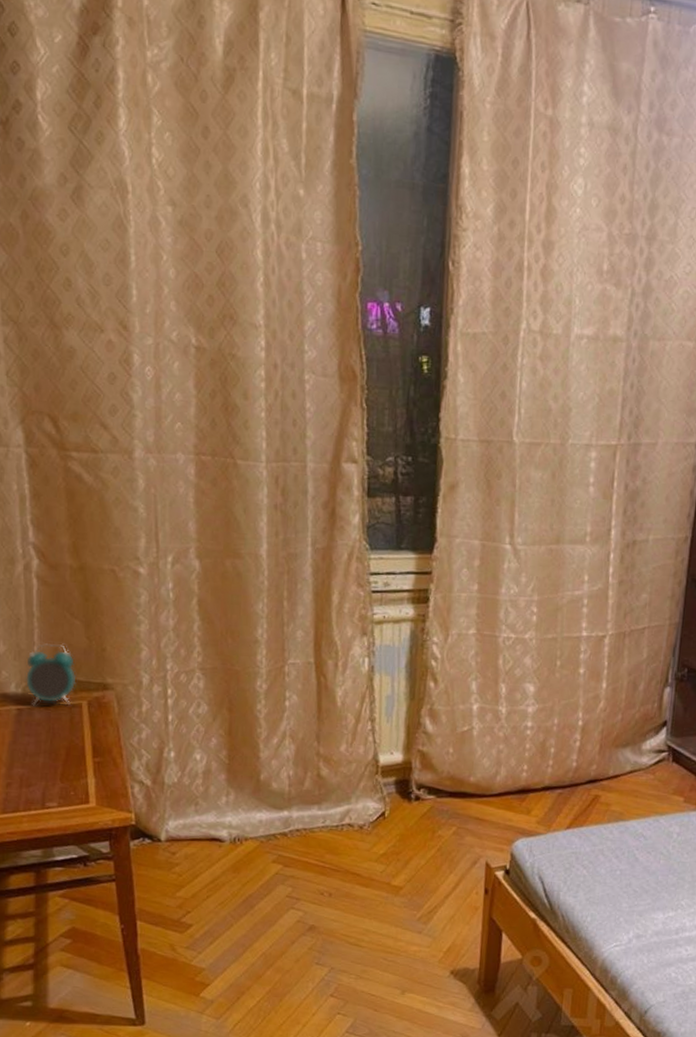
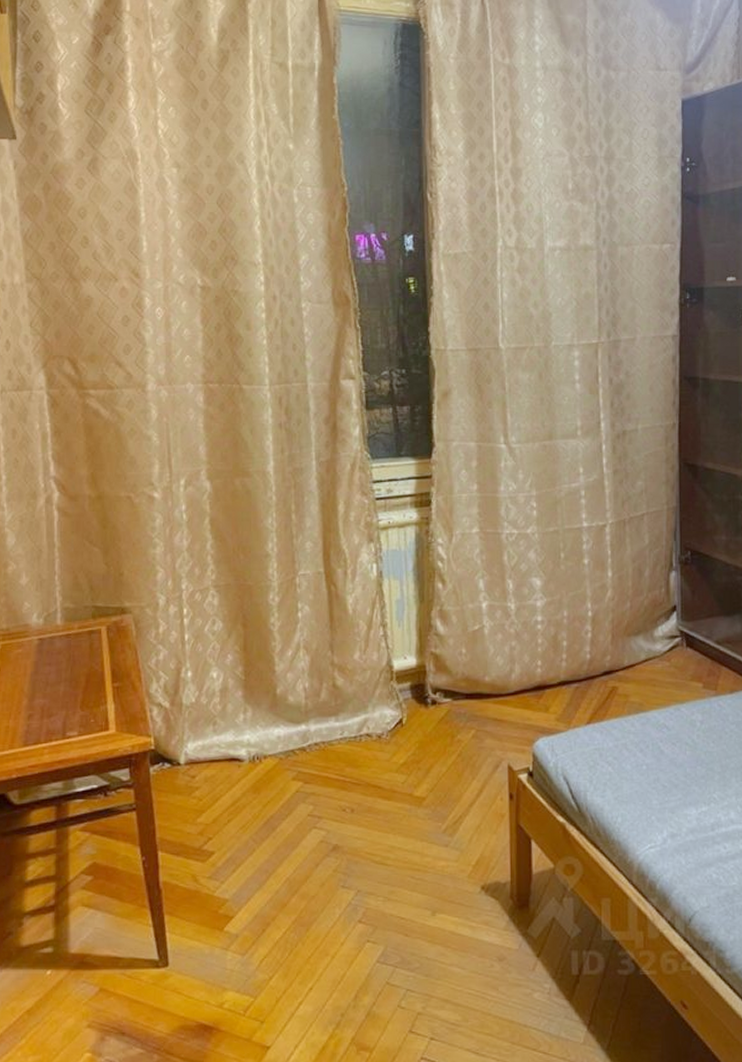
alarm clock: present [26,643,77,706] -> none [47,572,96,635]

